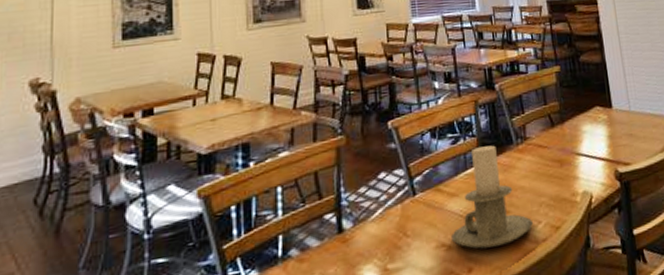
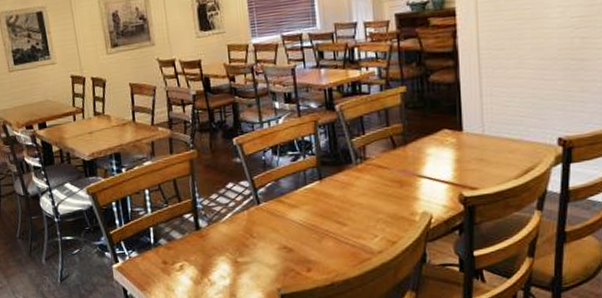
candle holder: present [451,145,534,249] -> none [292,164,370,254]

